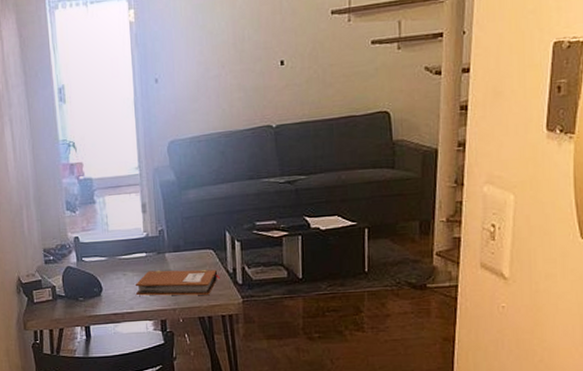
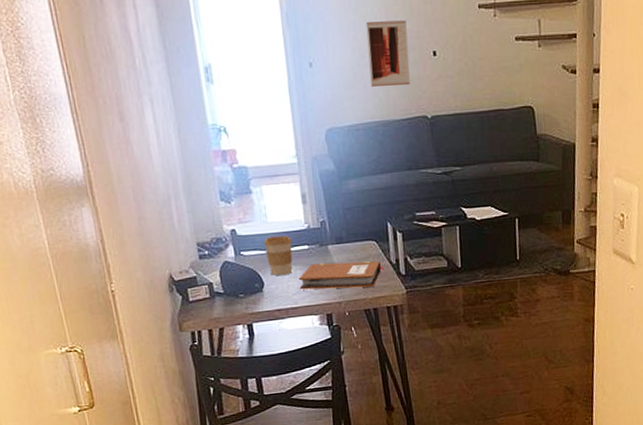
coffee cup: none [104,243,131,282] -> present [264,235,293,276]
wall art: none [212,32,256,99] -> present [365,20,411,87]

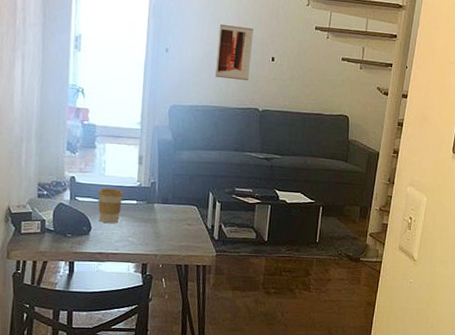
notebook: present [298,261,385,290] -> none [122,217,200,245]

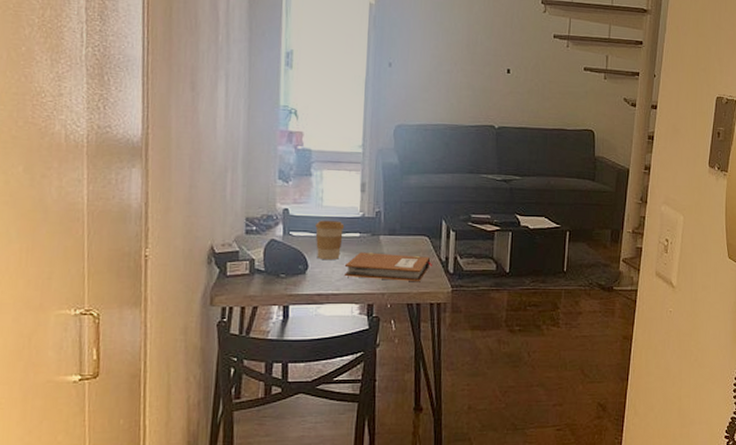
notebook: none [122,217,200,245] -> present [343,252,433,281]
wall art: present [215,24,254,81] -> none [445,35,486,96]

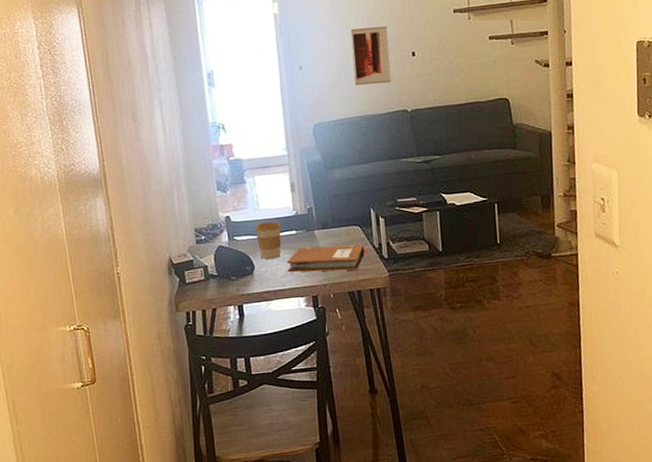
wall art: none [445,35,486,96] -> present [350,26,391,85]

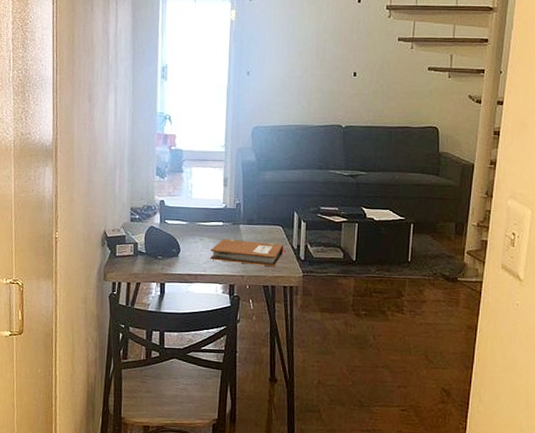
coffee cup: present [255,221,282,260] -> none [186,210,210,246]
wall art: present [350,26,391,85] -> none [297,44,334,98]

